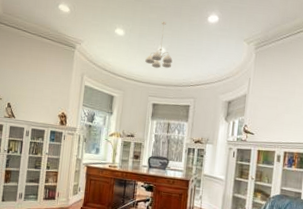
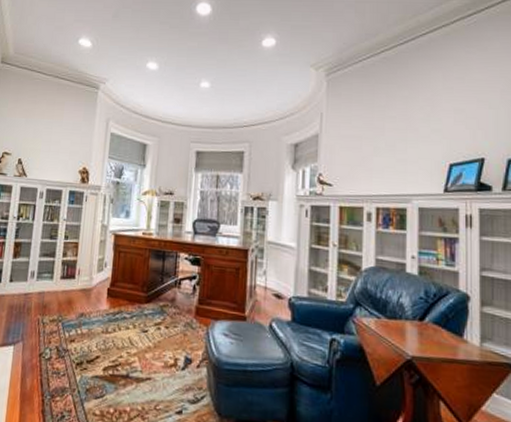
chandelier: present [145,21,173,69] -> none [185,50,220,107]

